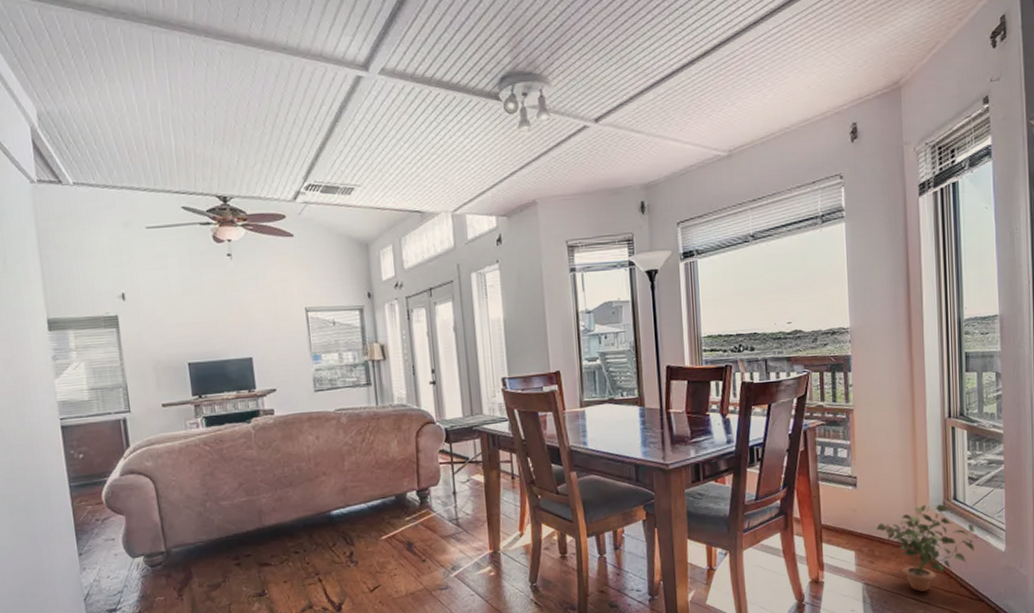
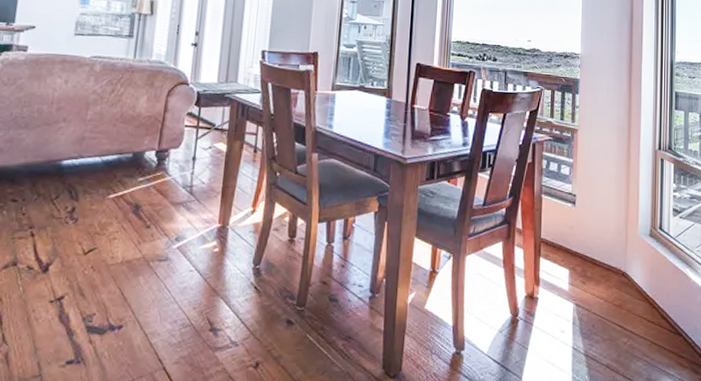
potted plant: present [876,504,978,592] -> none [590,230,679,319]

